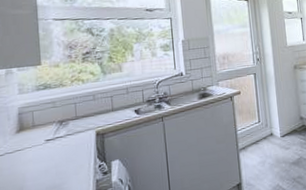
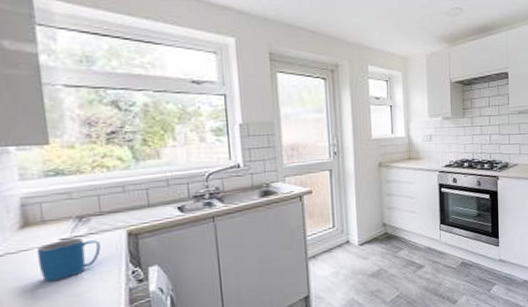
mug: none [28,138,75,177] -> present [36,237,101,283]

